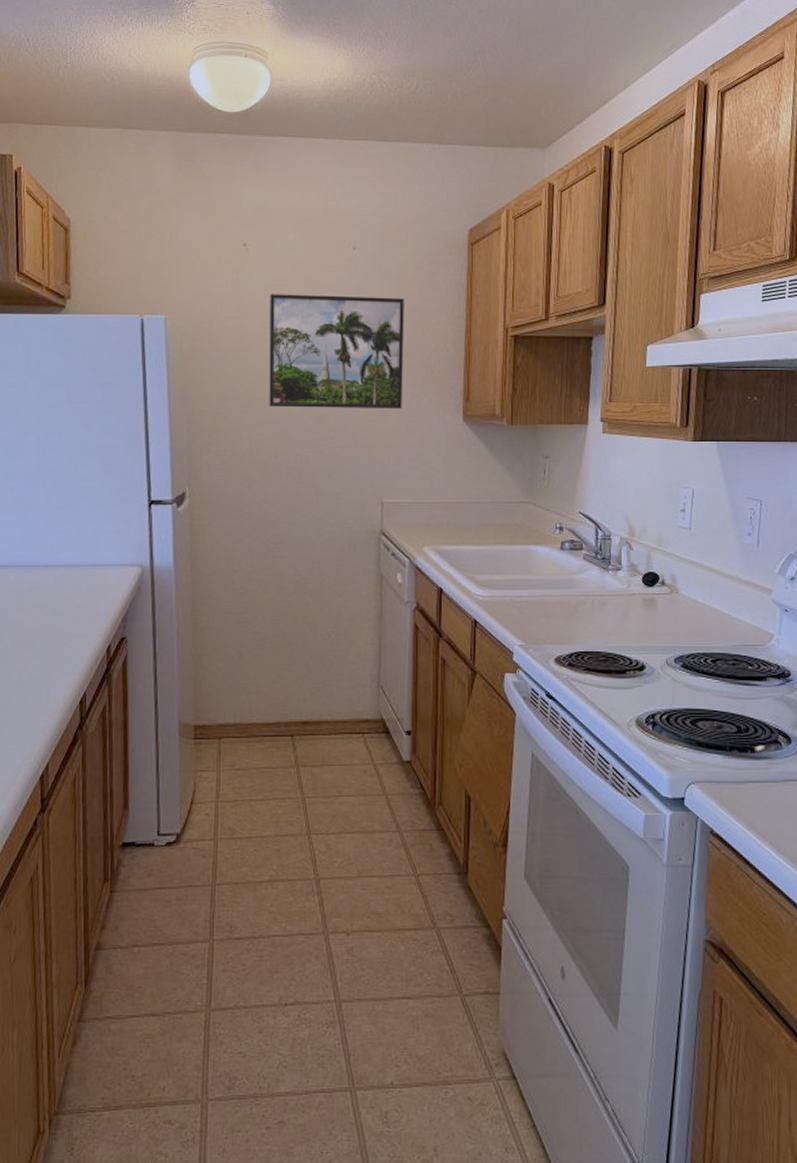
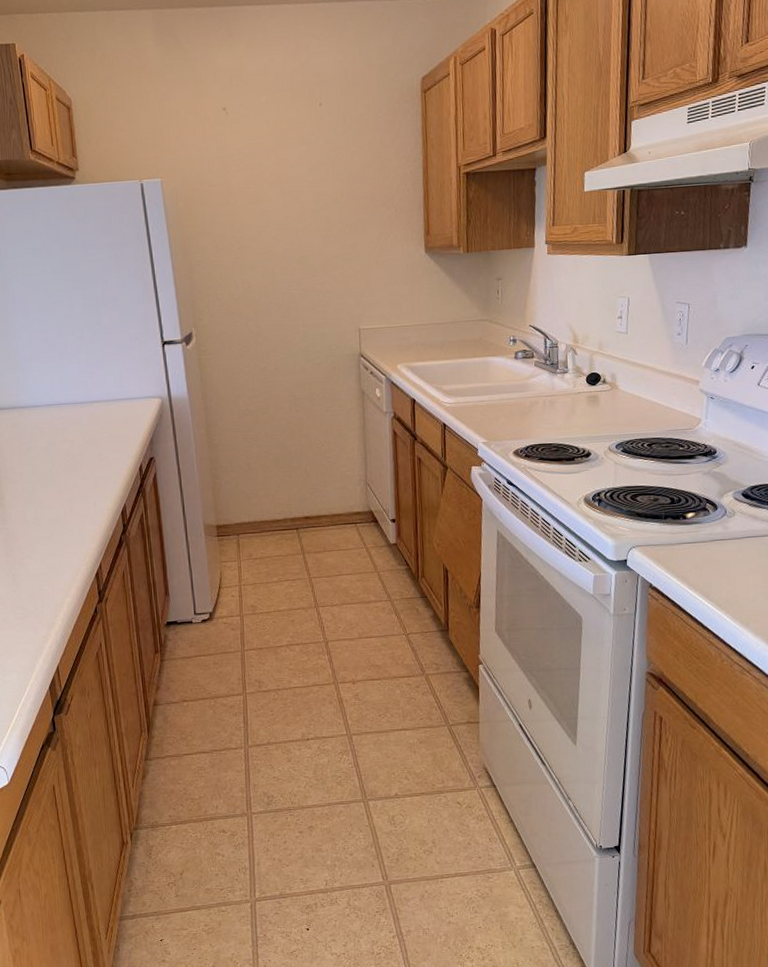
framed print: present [269,294,404,409] -> none [250,146,372,253]

